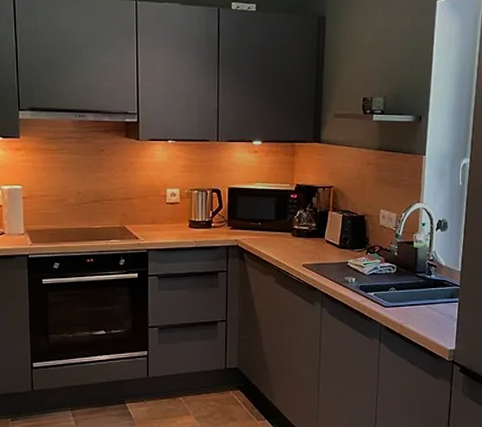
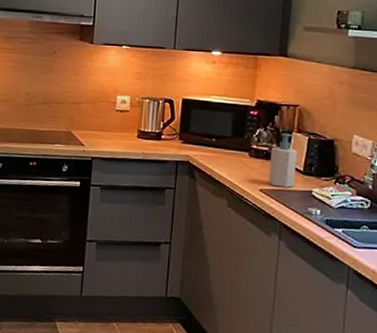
soap bottle: none [310,212,334,261] -> present [268,132,298,188]

